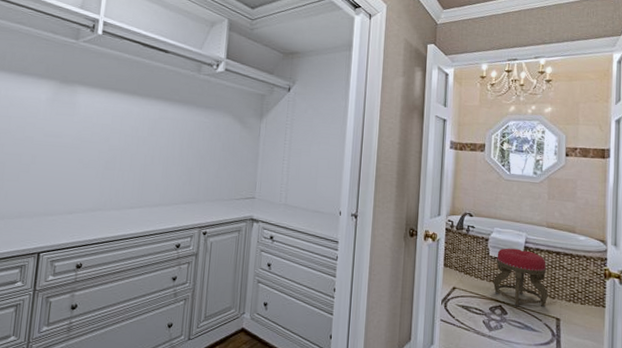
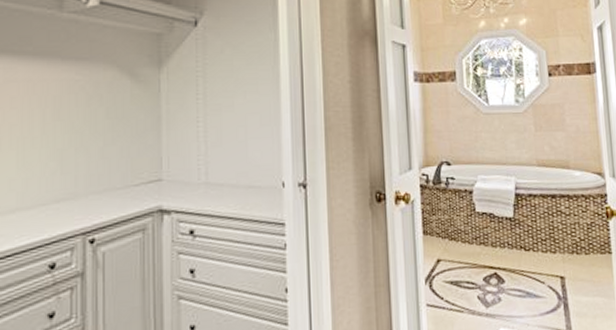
stool: present [493,248,548,307] -> none [484,198,549,270]

